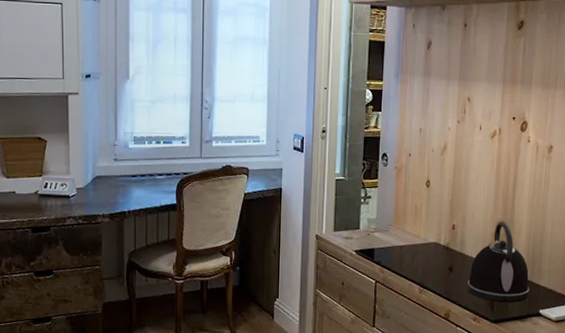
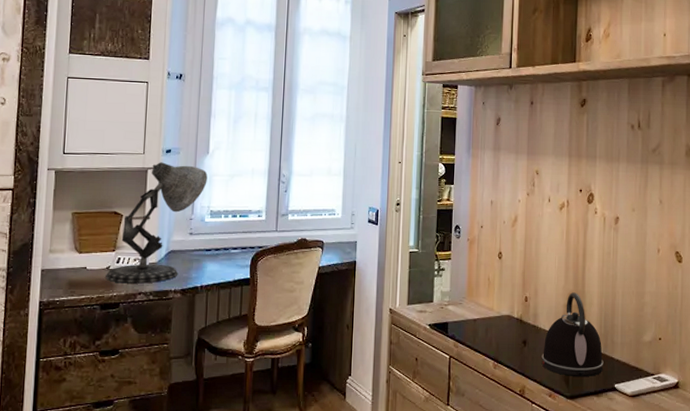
desk lamp: none [35,87,129,208] -> present [105,162,208,284]

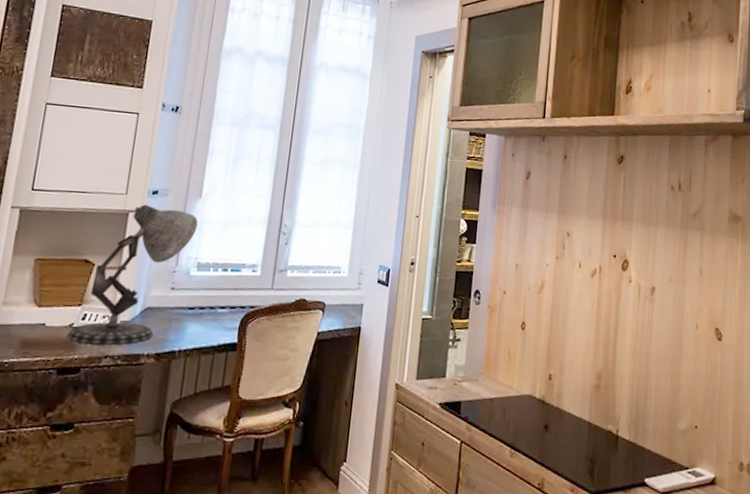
kettle: present [541,292,604,376] -> none [564,371,634,469]

